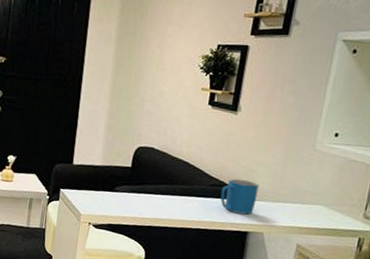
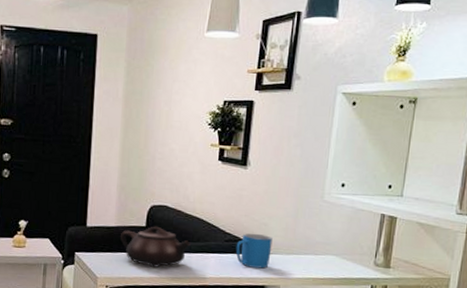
teapot: none [106,167,175,208] -> present [121,226,191,267]

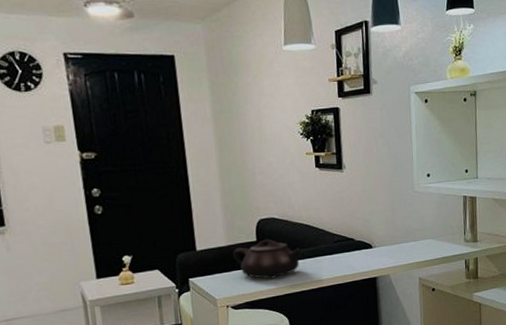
mug: present [235,233,273,269] -> none [344,230,377,263]

